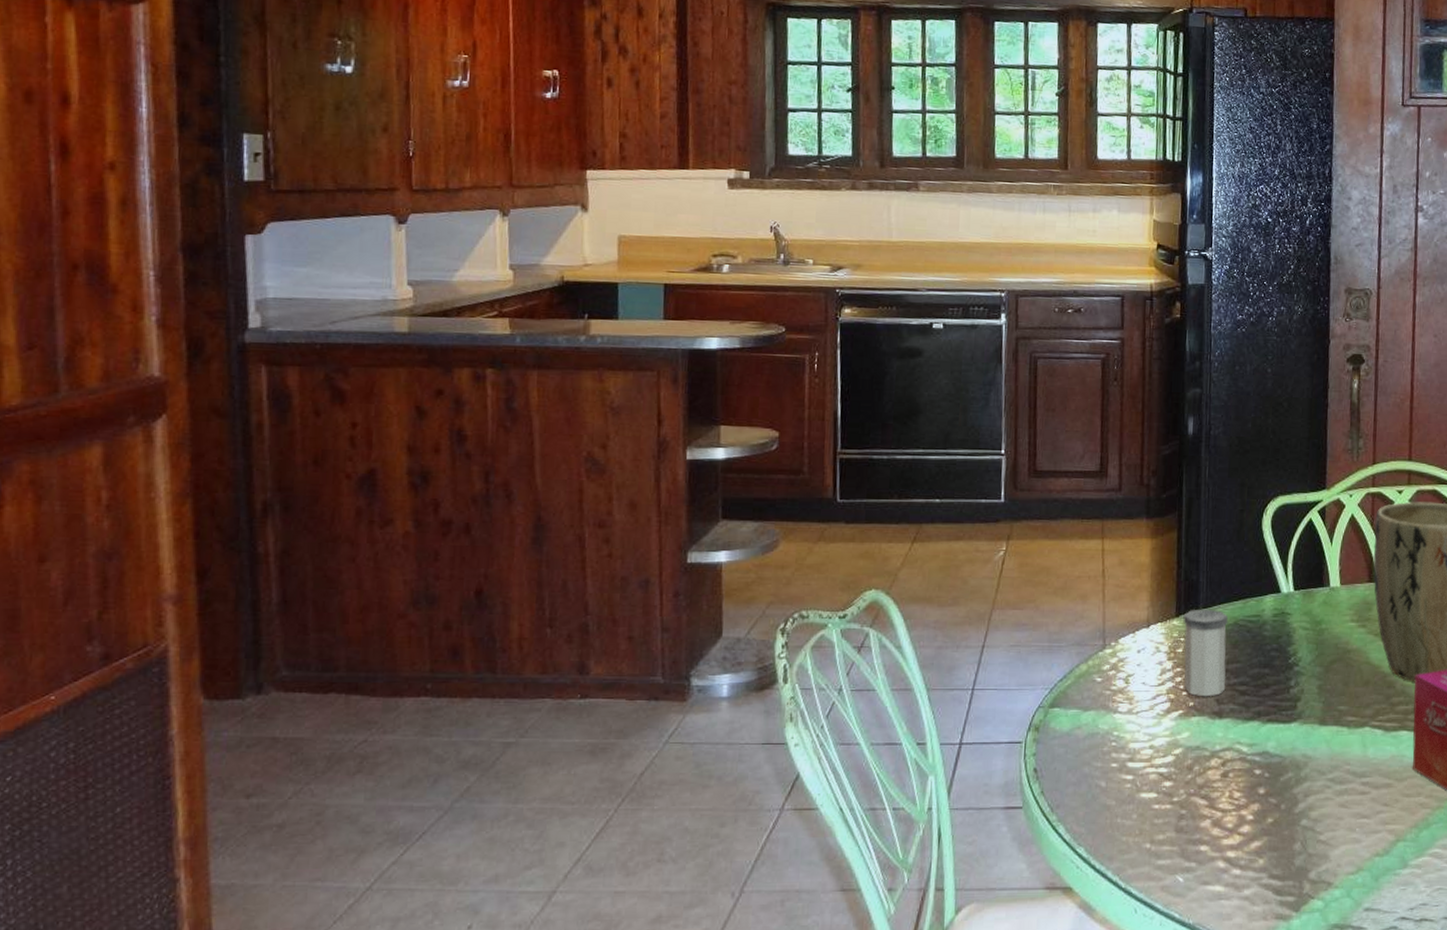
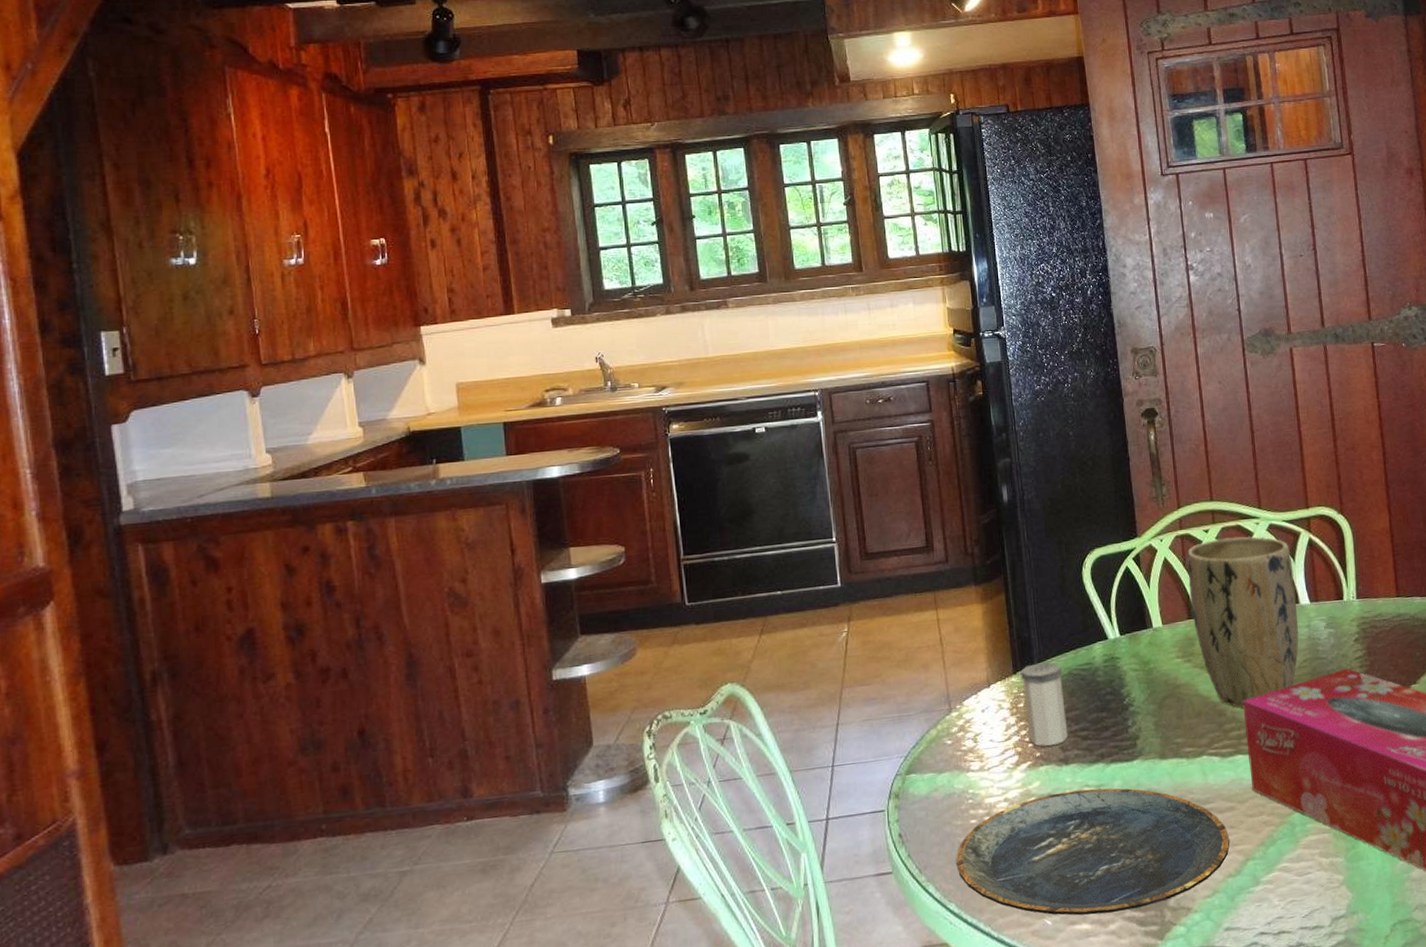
plate: none [1091,746,1382,878] -> present [956,788,1230,916]

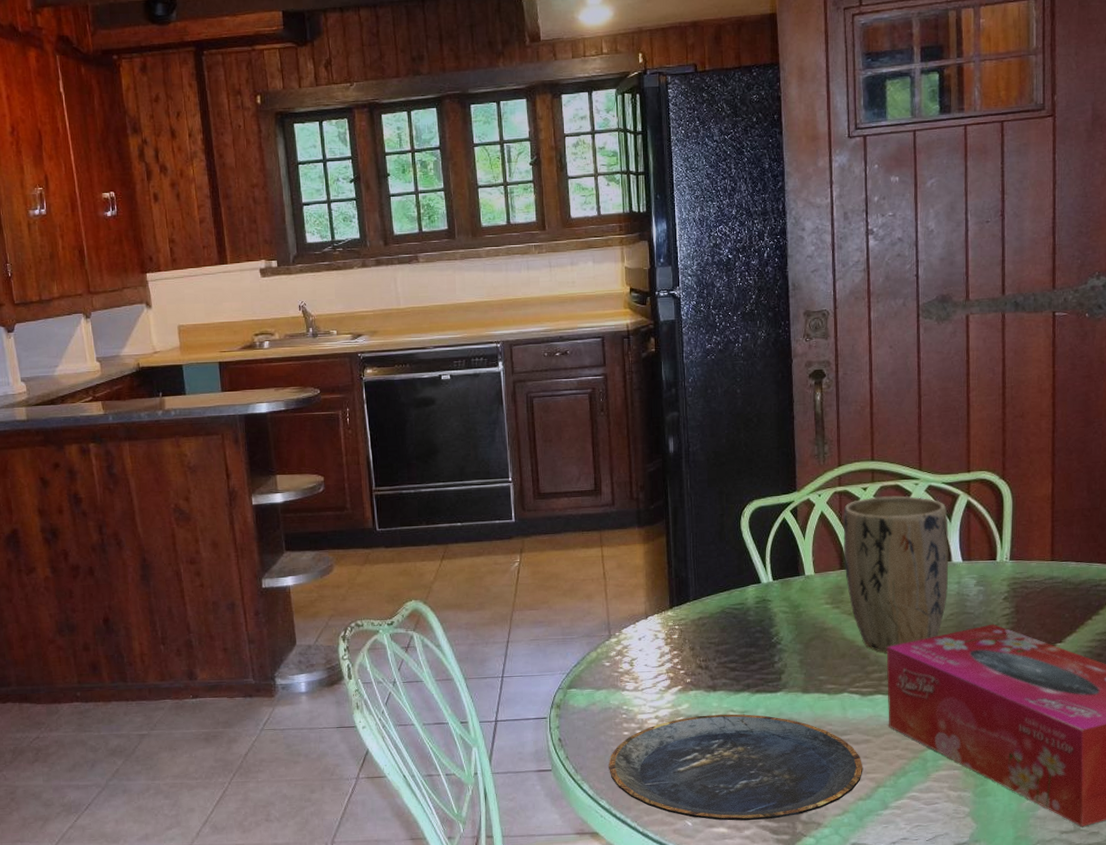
salt shaker: present [1020,662,1068,746] -> none [676,600,718,674]

